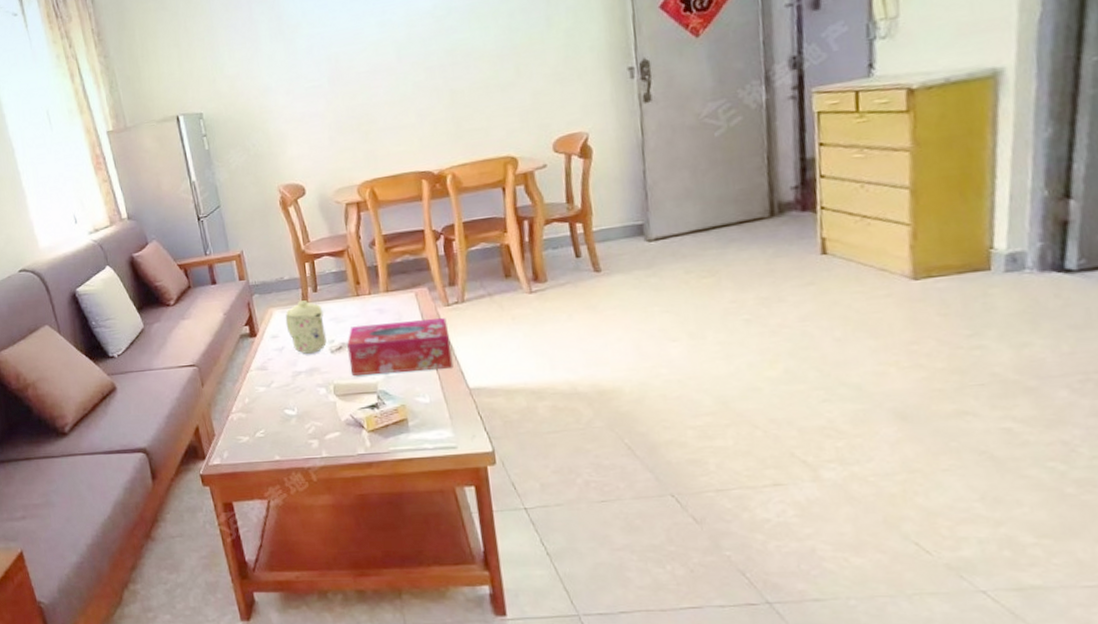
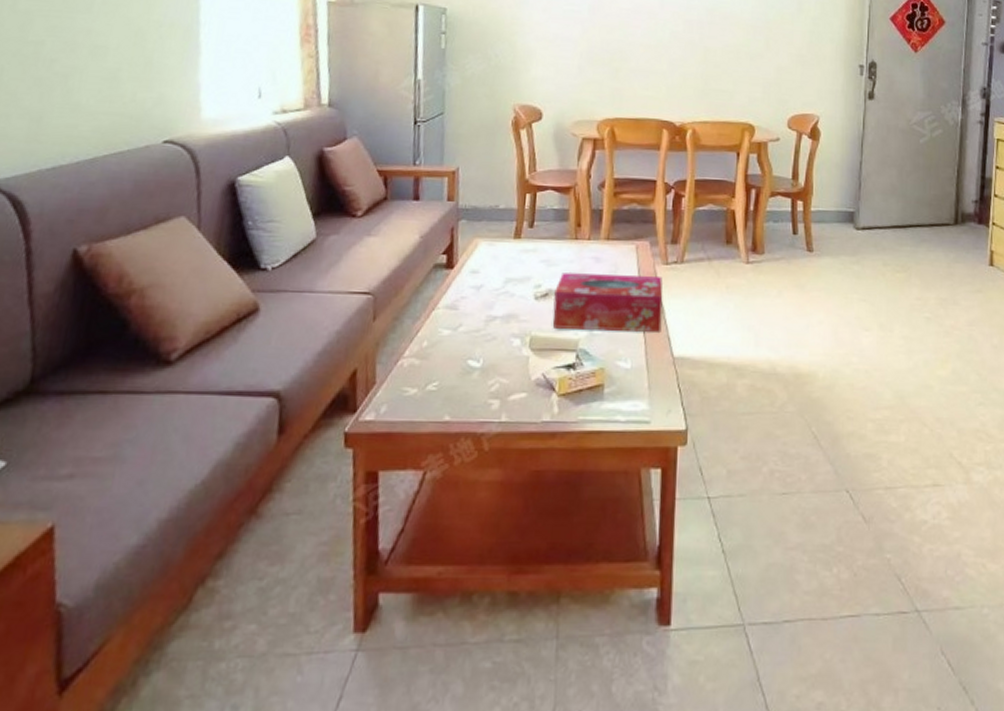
mug: present [285,300,327,354] -> none [490,235,535,297]

